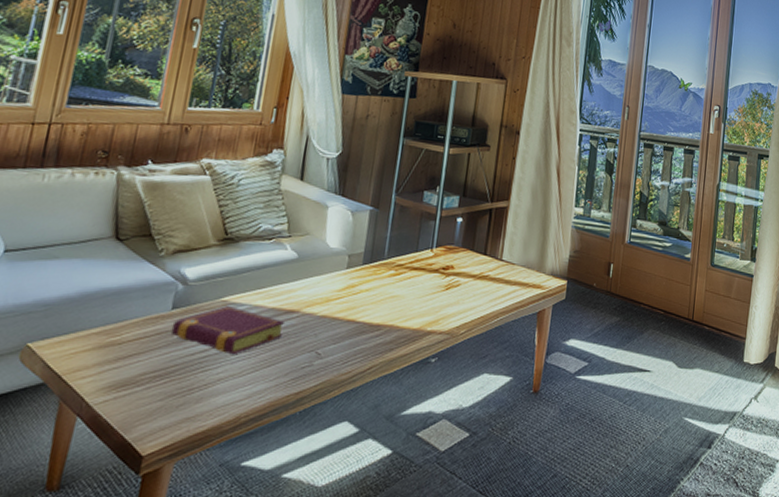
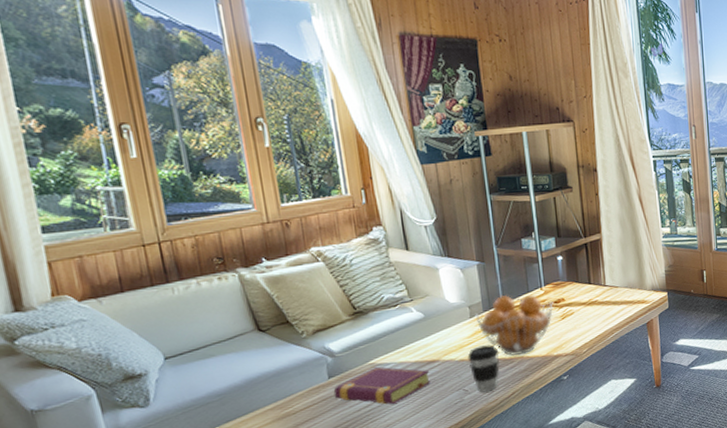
coffee cup: none [330,303,368,360] -> present [467,345,500,393]
fruit basket: none [352,249,441,323] -> present [475,295,554,356]

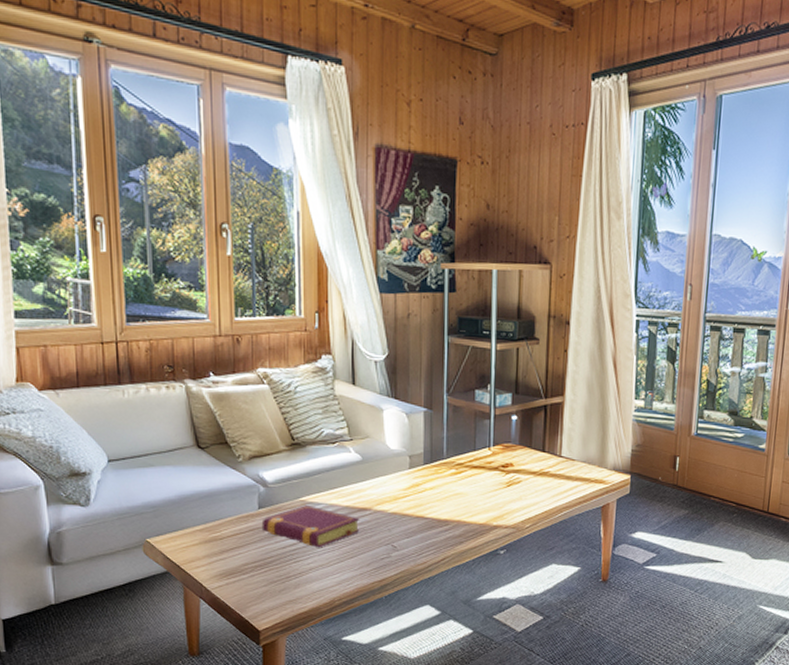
coffee cup: present [467,345,500,393] -> none [401,501,435,552]
fruit basket: present [475,295,554,356] -> none [415,449,500,519]

